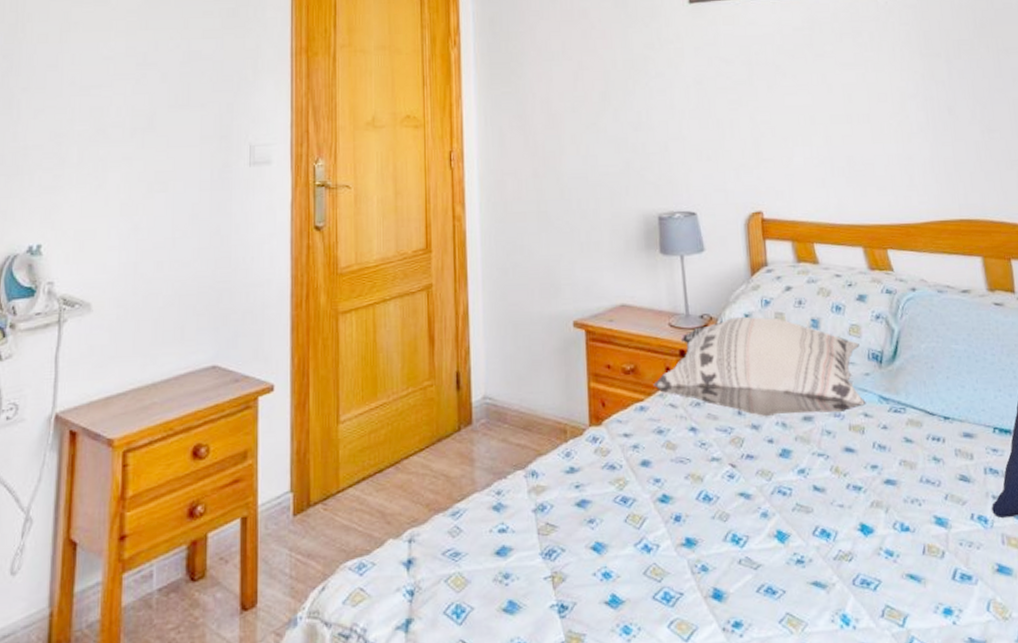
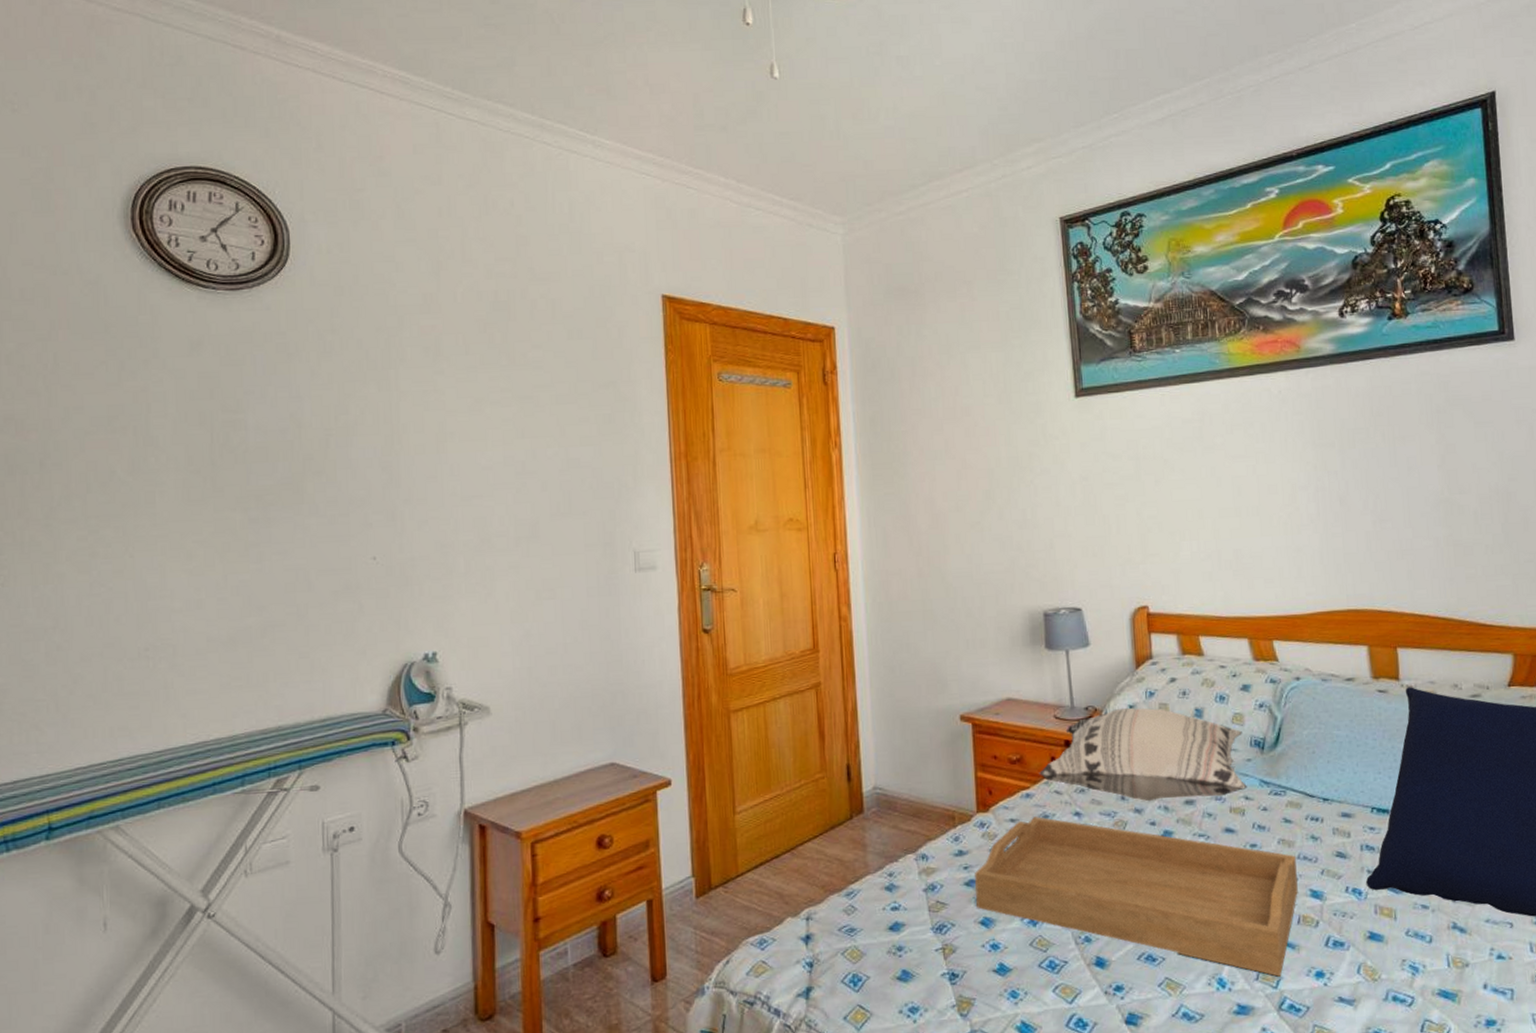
serving tray: none [587,431,922,613] -> present [975,816,1298,977]

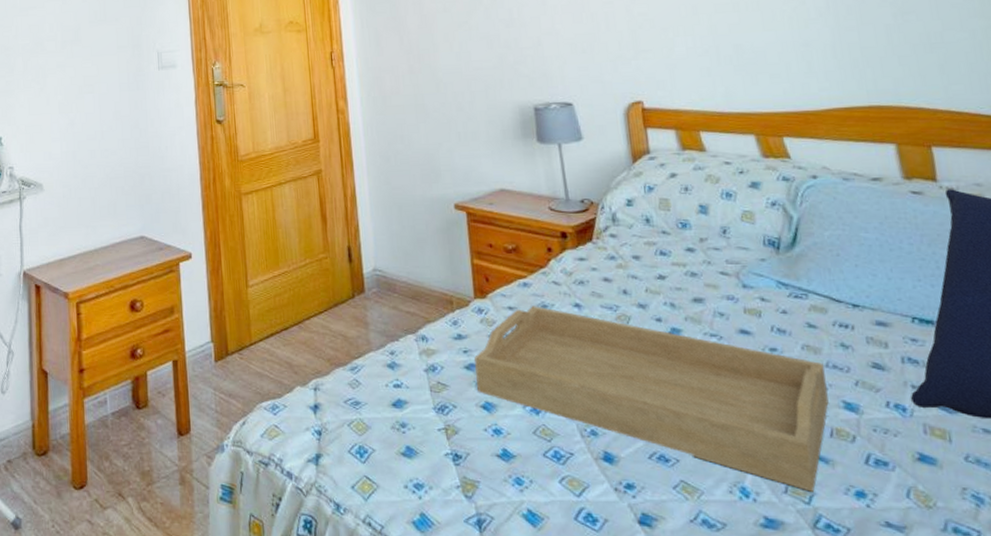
decorative pillow: present [1039,707,1247,802] -> none [536,201,762,297]

